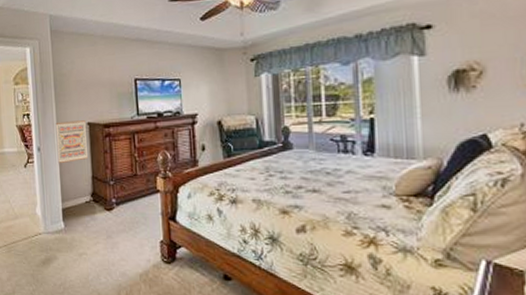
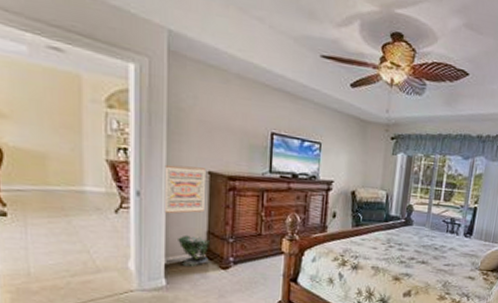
potted plant: none [70,181,98,209] -> present [178,234,212,266]

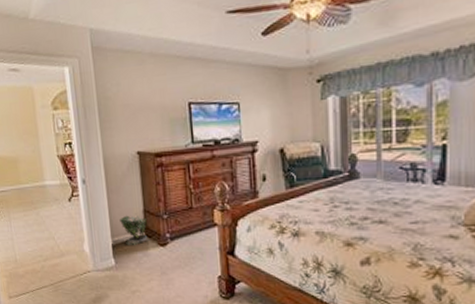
wall art: present [164,164,205,214] -> none [101,149,138,197]

